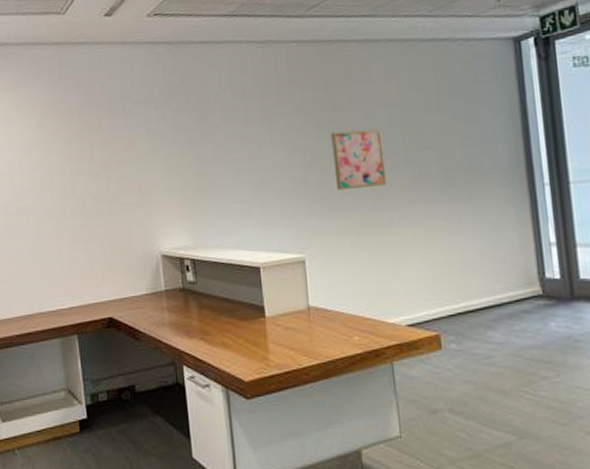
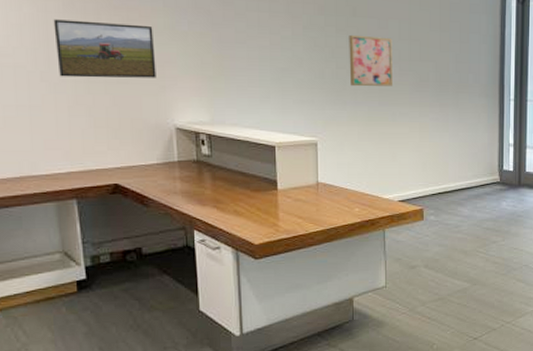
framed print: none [56,153,142,214] -> present [53,19,156,78]

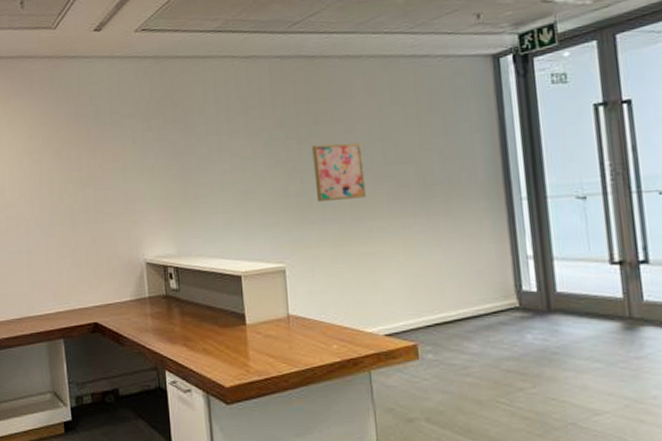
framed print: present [53,19,156,78] -> none [45,164,128,222]

